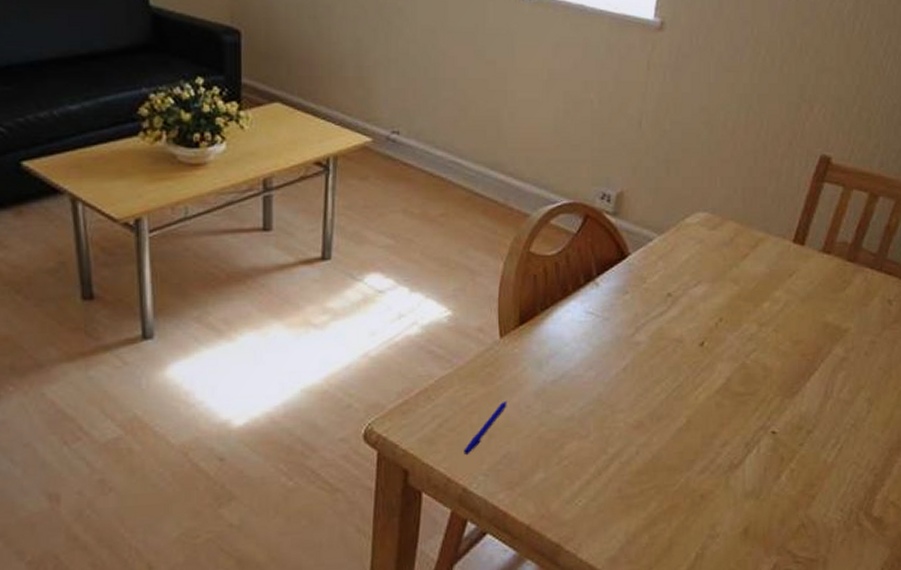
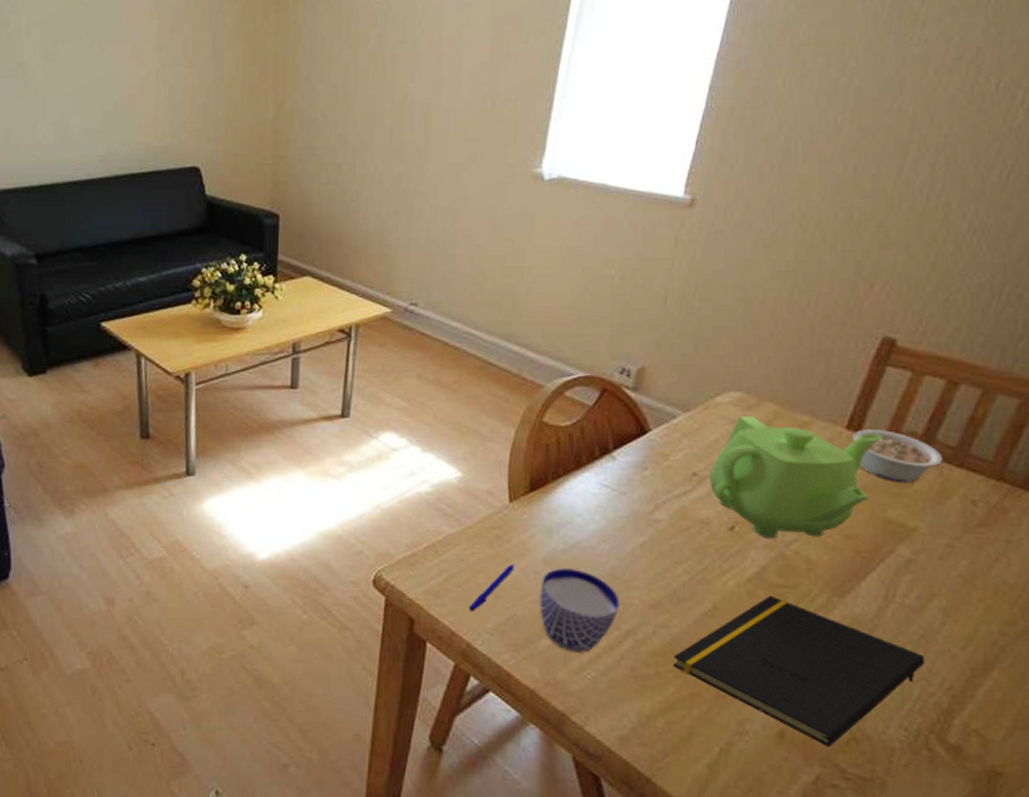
cup: none [532,399,606,482] -> present [540,568,619,653]
notepad: none [654,404,855,537] -> present [672,595,925,748]
teapot: none [682,235,821,351] -> present [710,416,882,539]
legume: none [798,241,867,290] -> present [852,429,943,484]

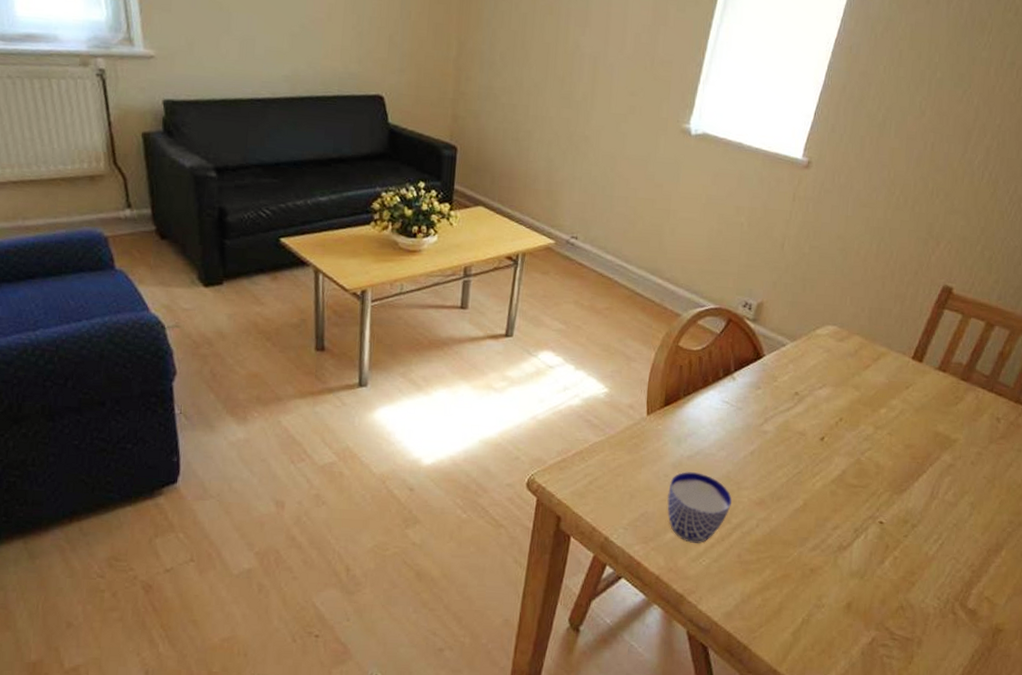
pen: present [469,564,515,612] -> none [608,468,649,510]
notepad: present [672,595,925,748] -> none [770,494,956,615]
teapot: present [710,416,882,539] -> none [808,346,937,448]
legume: present [852,429,943,484] -> none [916,359,979,404]

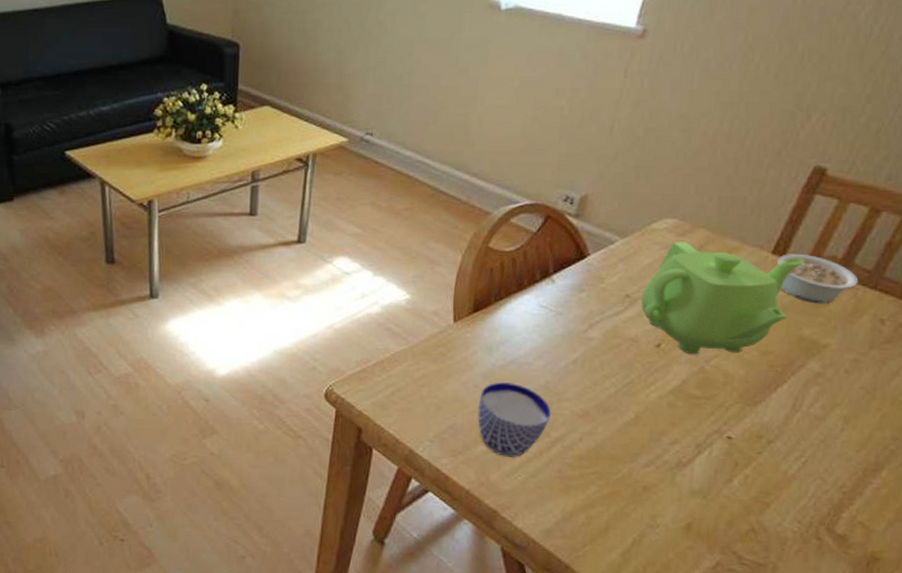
teapot: none [808,346,937,448] -> present [641,242,804,355]
legume: none [916,359,979,404] -> present [776,254,859,304]

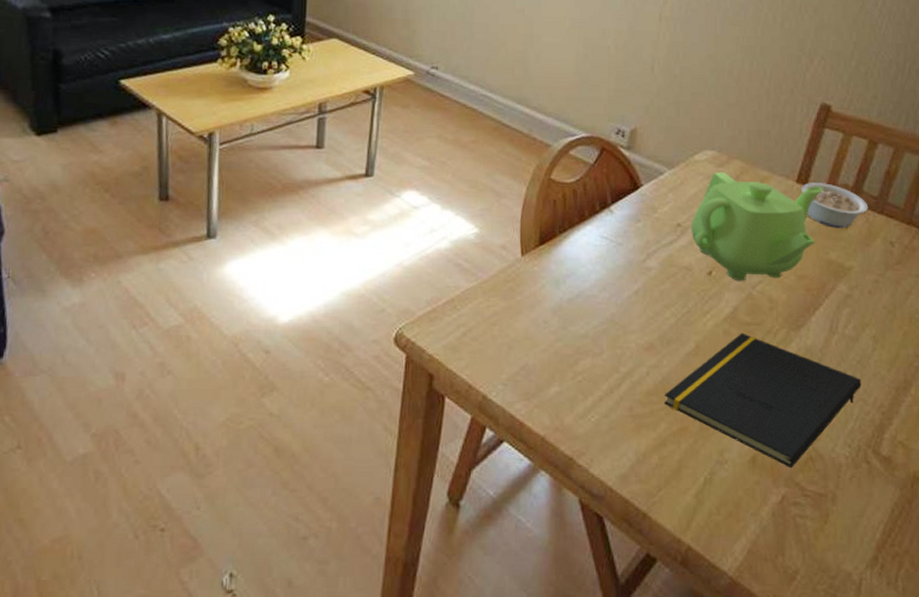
cup: present [477,382,551,458] -> none [549,317,618,397]
notepad: none [595,406,823,538] -> present [664,333,862,469]

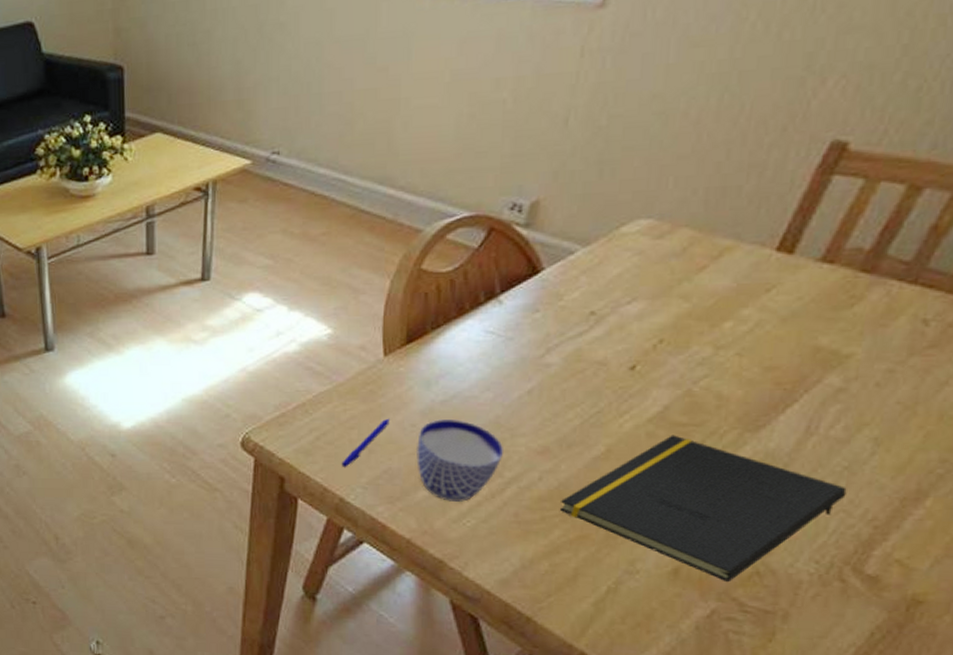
pen: none [485,315,526,365] -> present [341,418,390,468]
cup: none [549,317,618,397] -> present [416,420,503,502]
teapot: present [691,172,823,281] -> none [609,245,820,376]
legume: present [801,182,868,229] -> none [782,248,893,307]

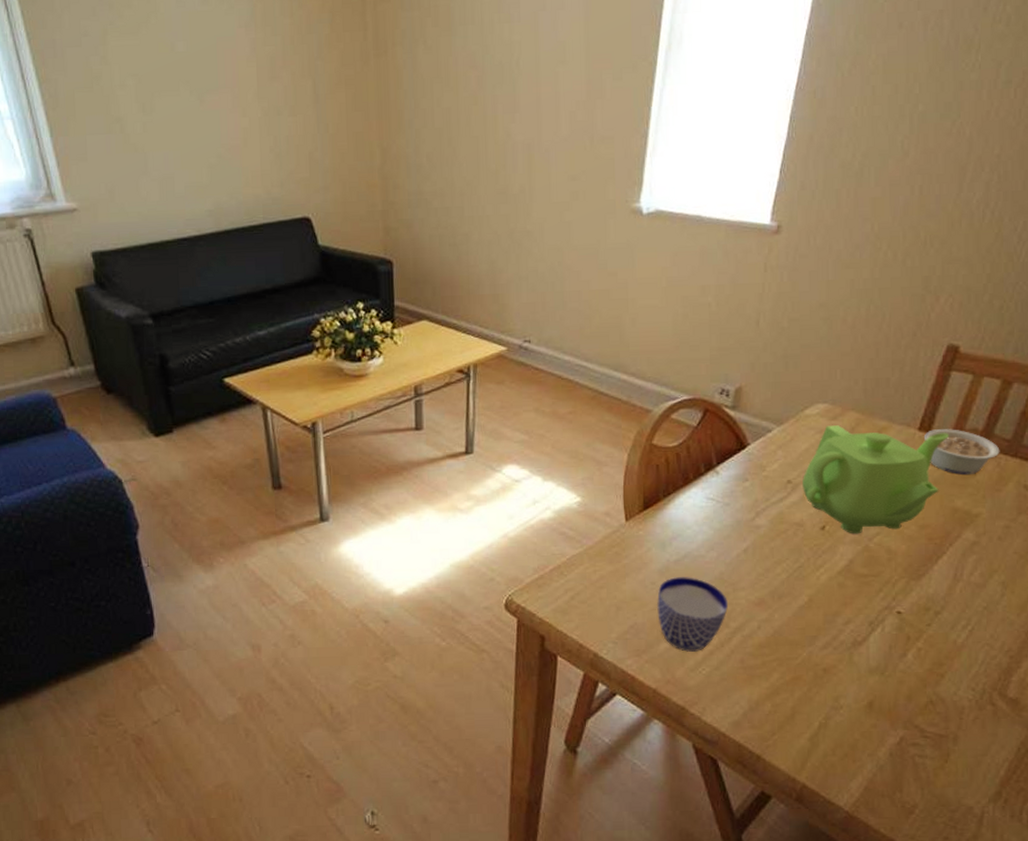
pen: present [341,418,390,468] -> none [594,577,633,625]
notepad: present [559,435,847,583] -> none [776,584,988,712]
teapot: none [609,245,820,376] -> present [802,425,949,534]
legume: none [782,248,893,307] -> present [923,429,1000,476]

